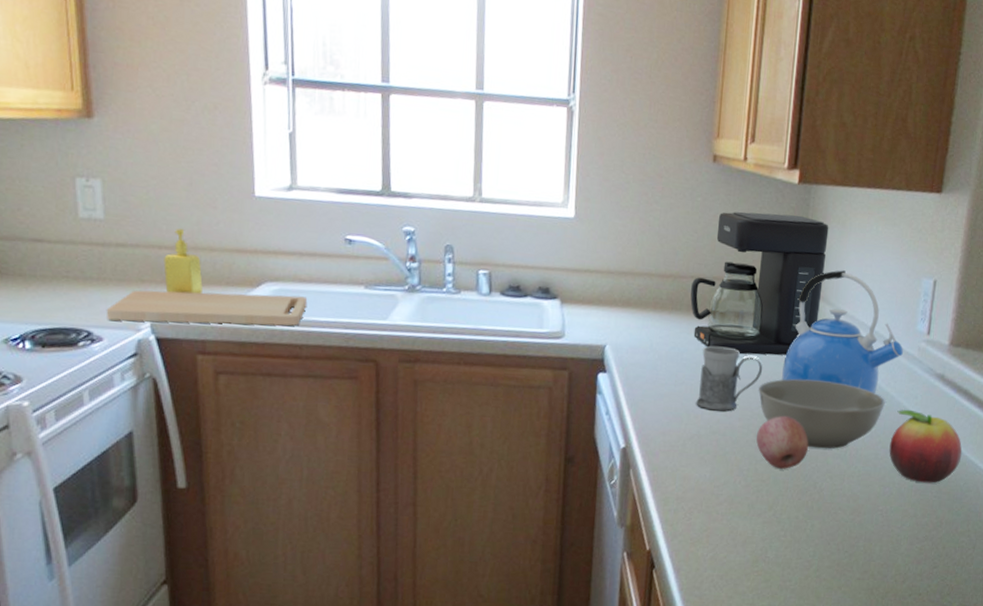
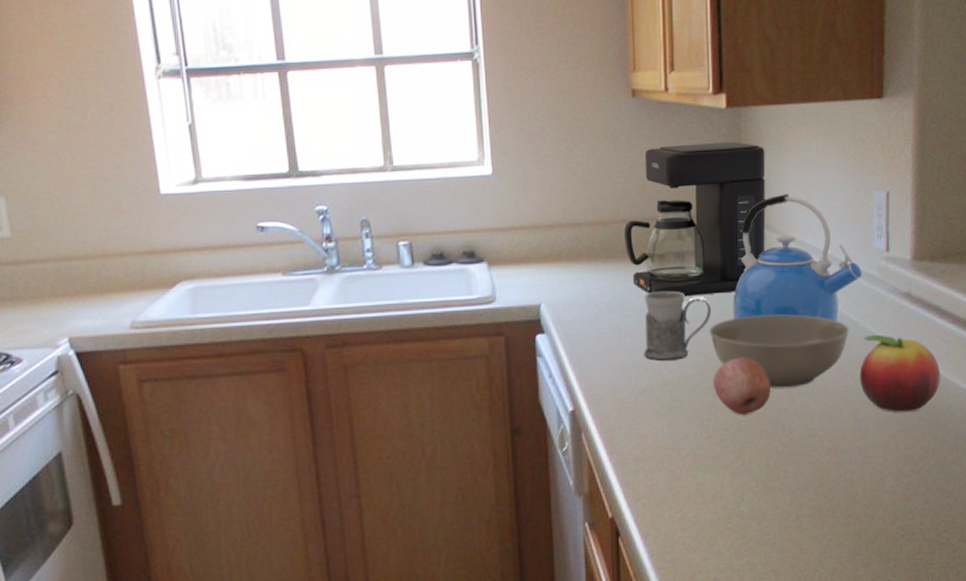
cutting board: present [106,290,308,326] -> none [22,292,226,339]
soap dispenser: present [163,228,203,294] -> none [75,236,117,305]

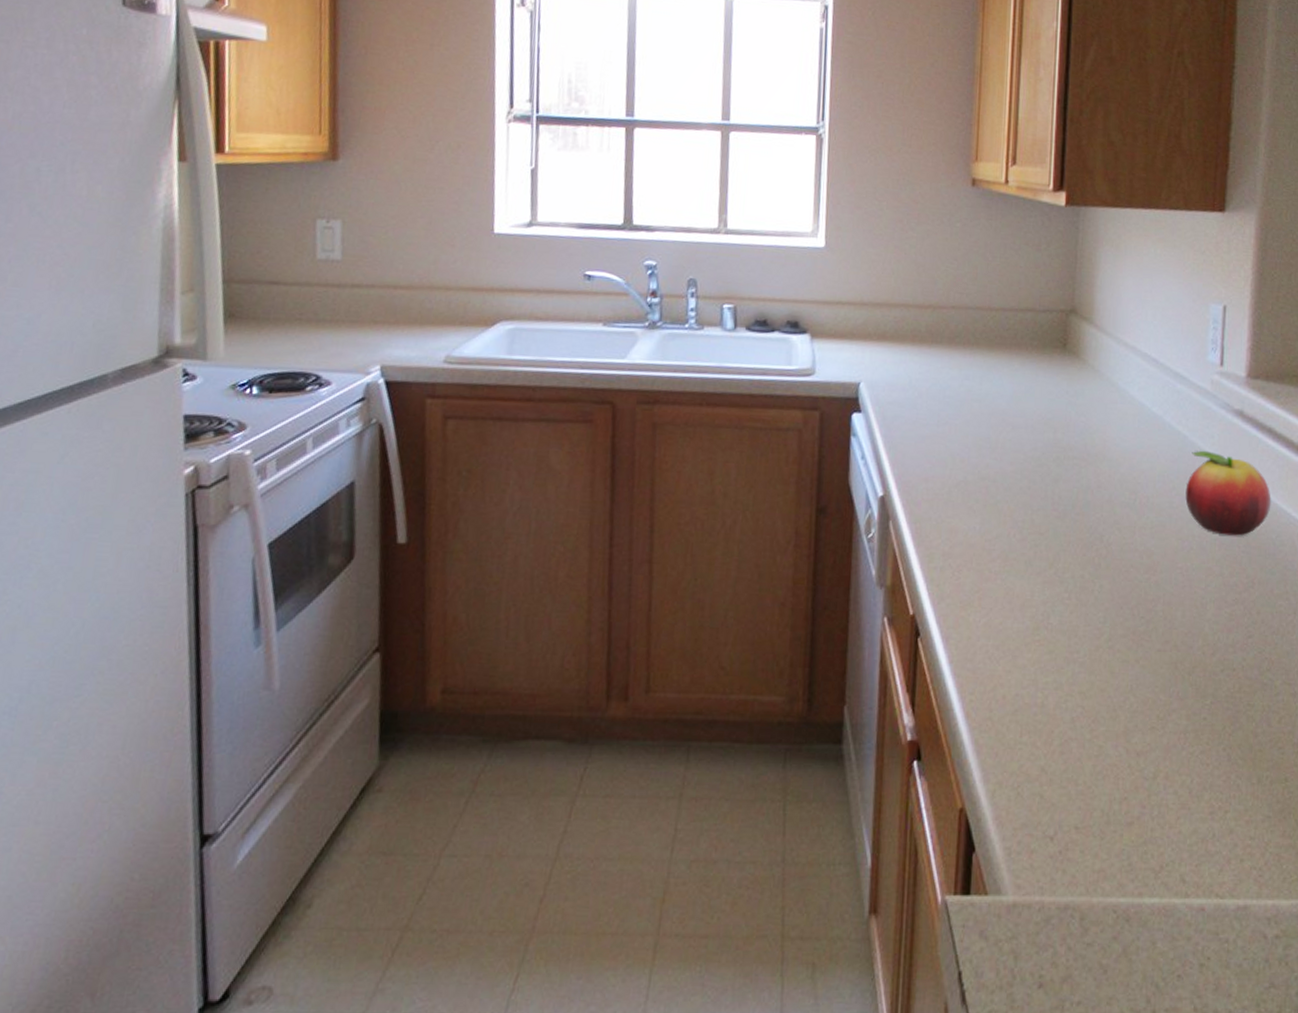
coffee maker: present [624,141,766,297] -> none [952,236,1102,391]
mug: present [644,291,712,360] -> none [961,381,1036,454]
bowl: present [710,314,850,388] -> none [1032,417,1178,497]
fruit: present [713,356,771,415] -> none [1030,458,1091,520]
kettle: present [733,194,863,322] -> none [1057,296,1195,434]

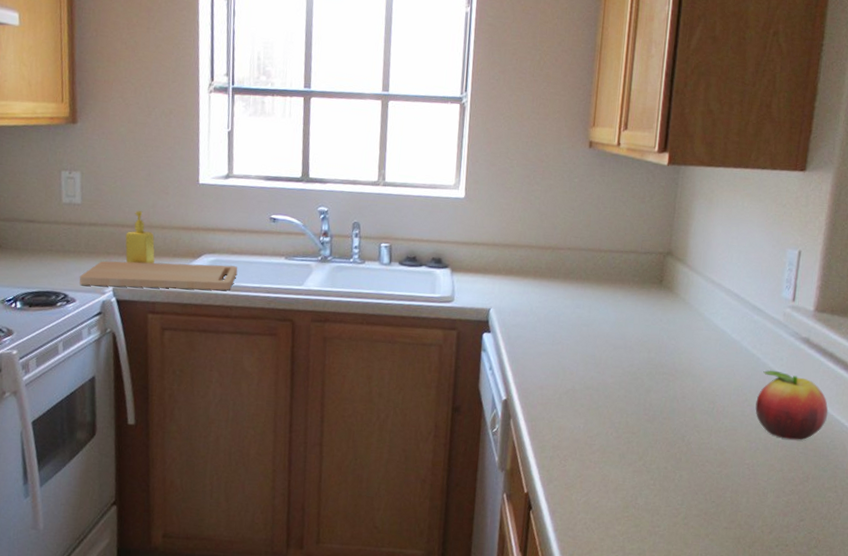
cutting board: none [336,331,544,367] -> present [79,260,238,291]
soap dispenser: none [397,267,437,335] -> present [125,210,155,264]

